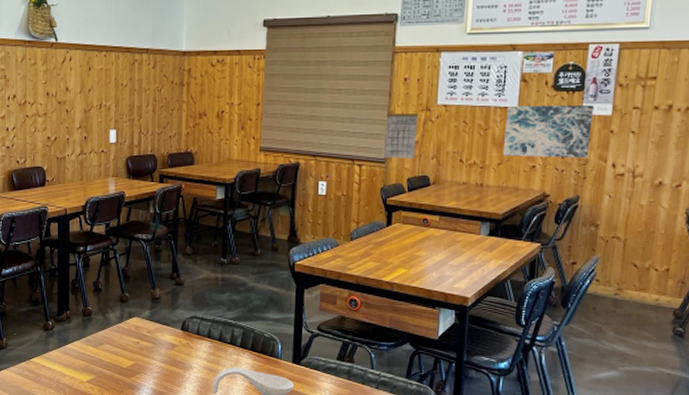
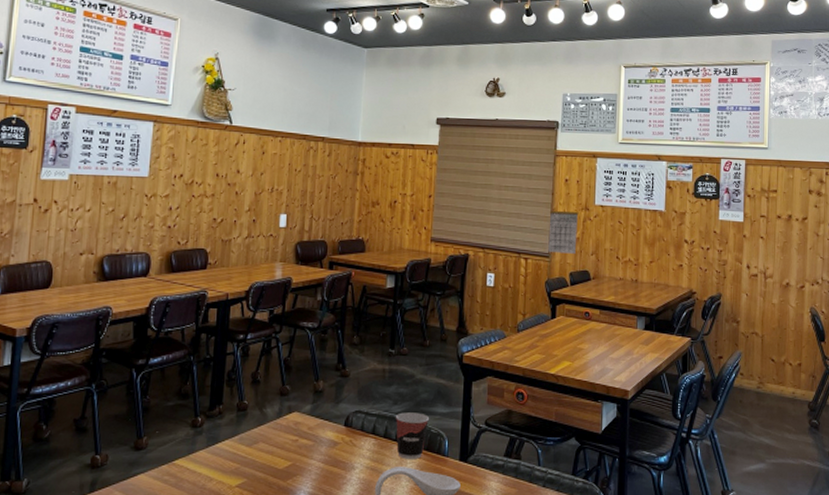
cup: none [229,318,263,361] -> present [395,412,430,459]
wall art: present [502,105,595,158] -> none [653,209,729,259]

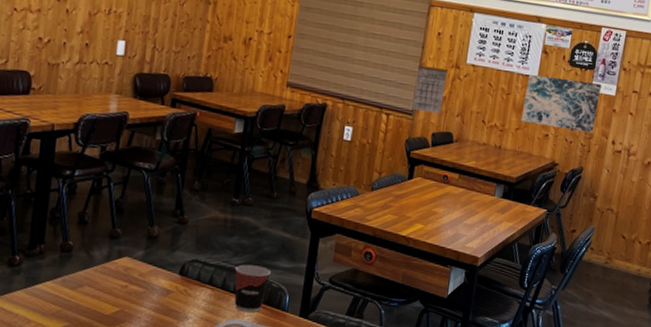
wall art: none [653,209,729,259] -> present [521,74,602,133]

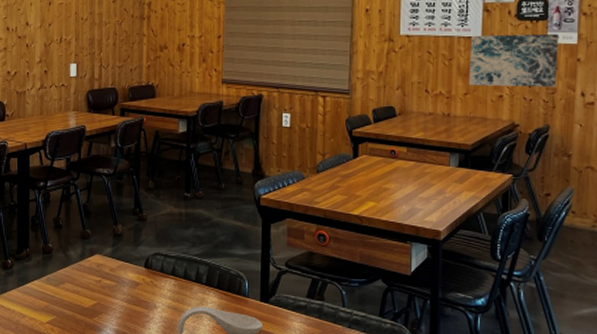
cup: present [234,264,272,312] -> none [194,254,229,299]
calendar: present [412,58,449,114] -> none [348,35,382,89]

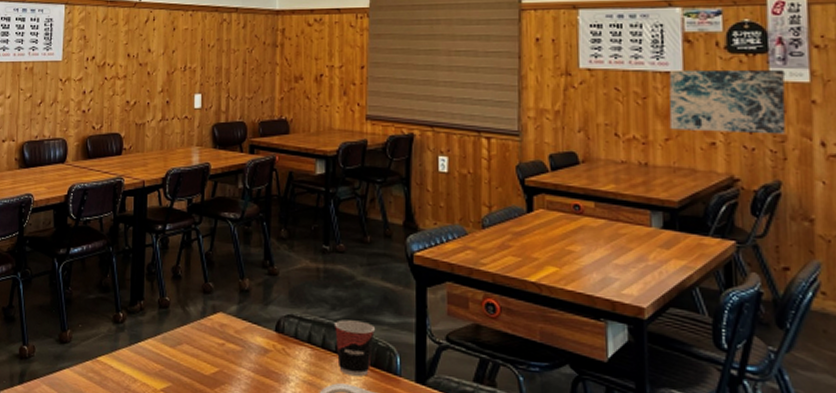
cup: none [194,254,229,299] -> present [333,319,376,376]

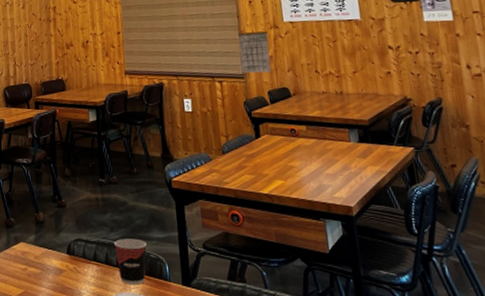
calendar: none [516,68,557,131] -> present [238,24,271,74]
wall art: present [669,69,786,134] -> none [350,13,440,65]

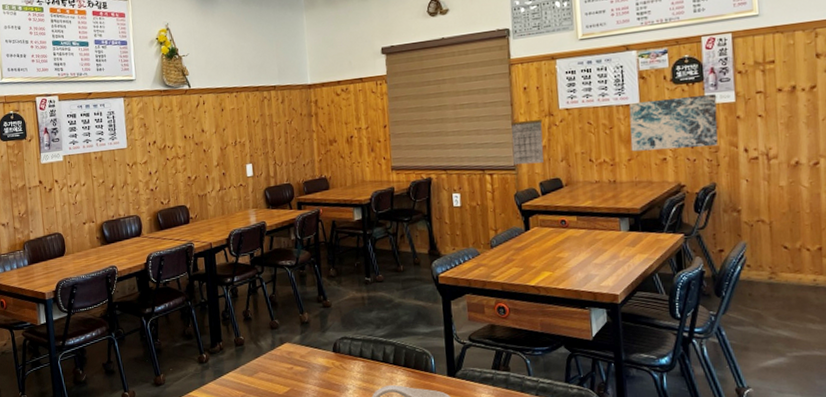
cup: present [113,238,148,284] -> none [379,334,413,378]
wall art: none [350,13,440,65] -> present [629,94,718,152]

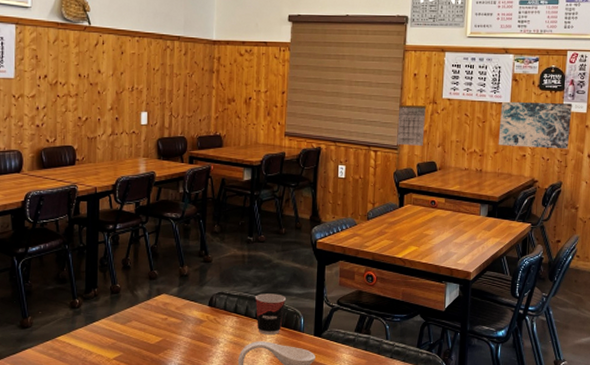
cup: none [379,334,413,378] -> present [254,293,287,334]

